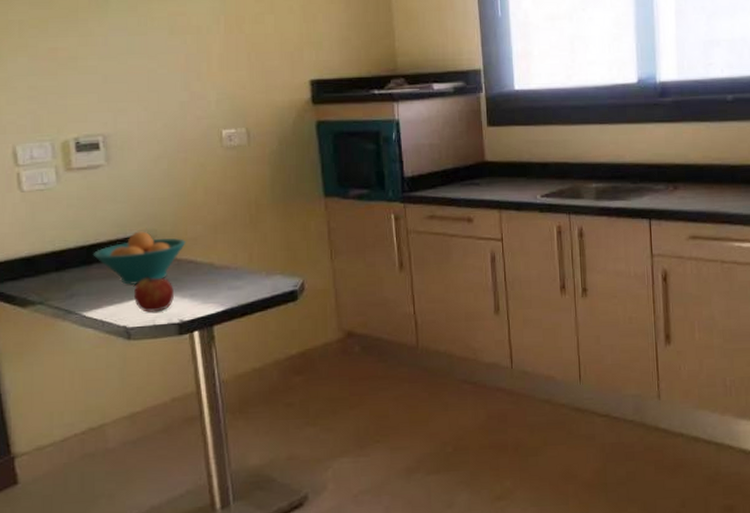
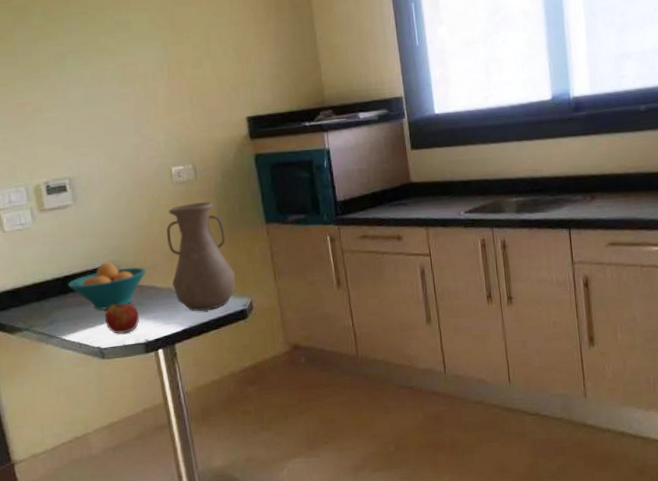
vase: none [212,169,286,290] -> present [167,201,236,311]

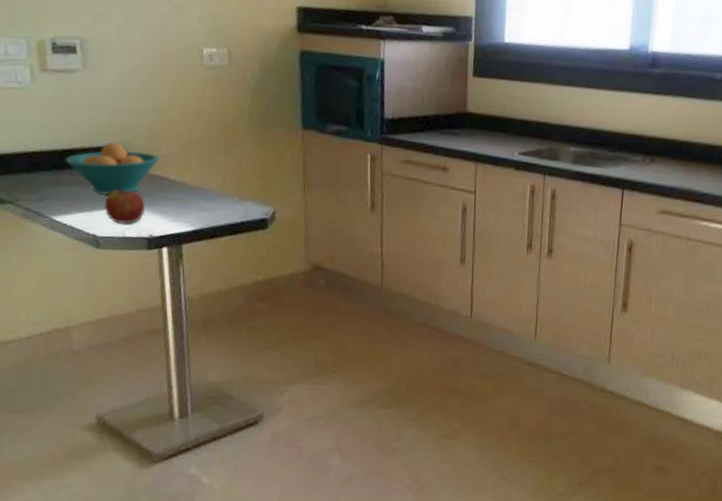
vase: present [167,201,236,311] -> none [188,92,260,213]

